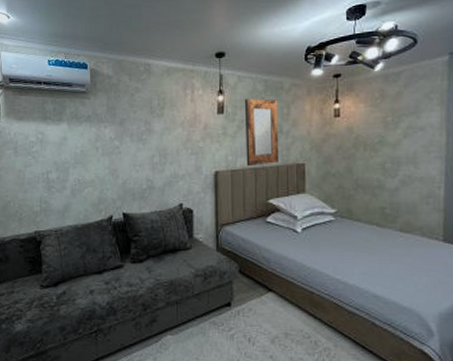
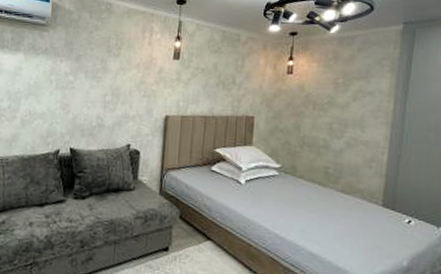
home mirror: present [244,98,280,167] -> none [197,46,234,114]

